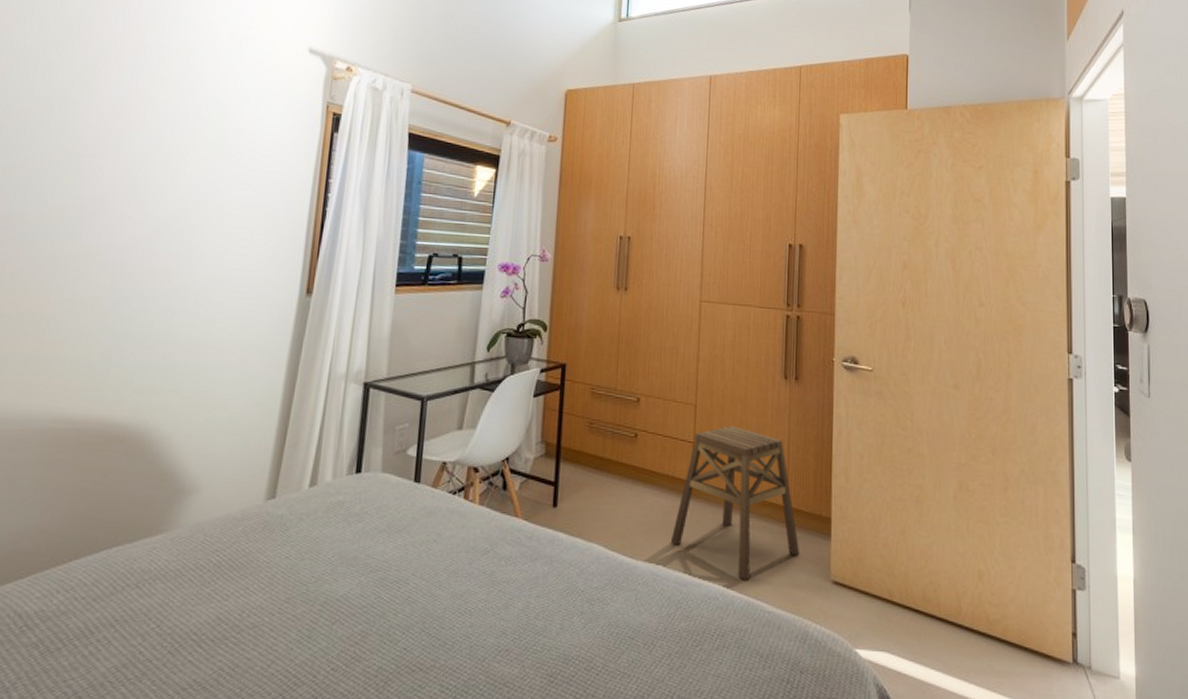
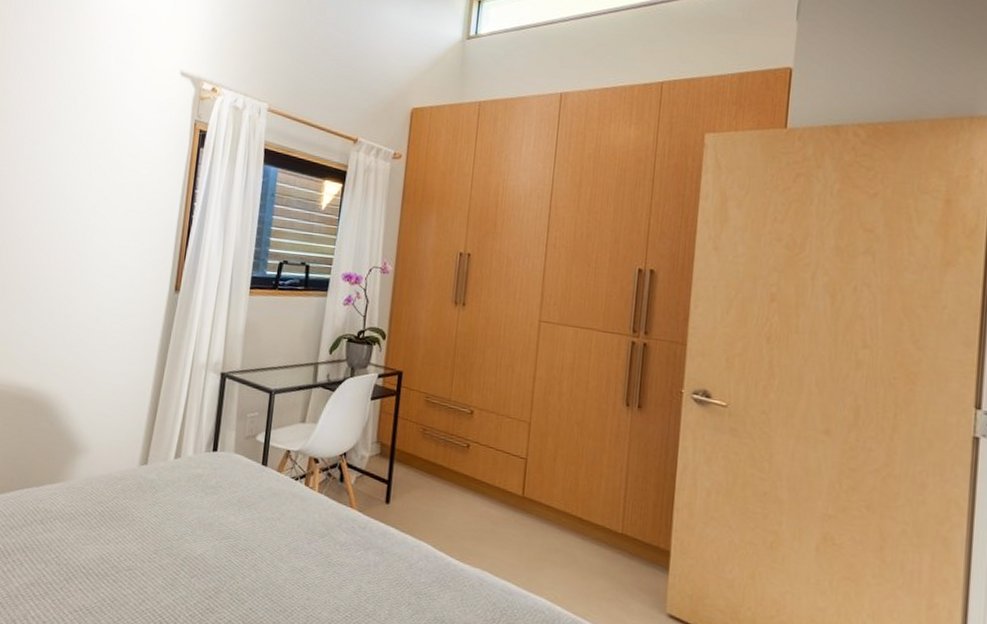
stool: present [670,426,800,580] -> none [498,446,634,599]

